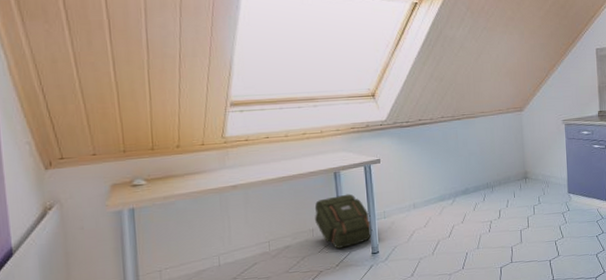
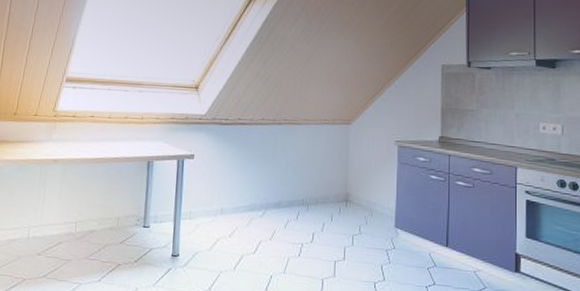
backpack: present [314,194,373,249] -> none [122,186,176,244]

